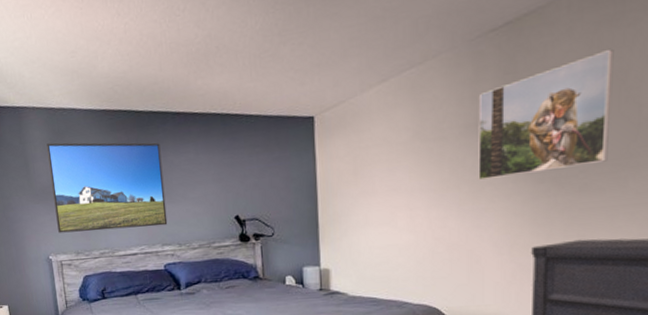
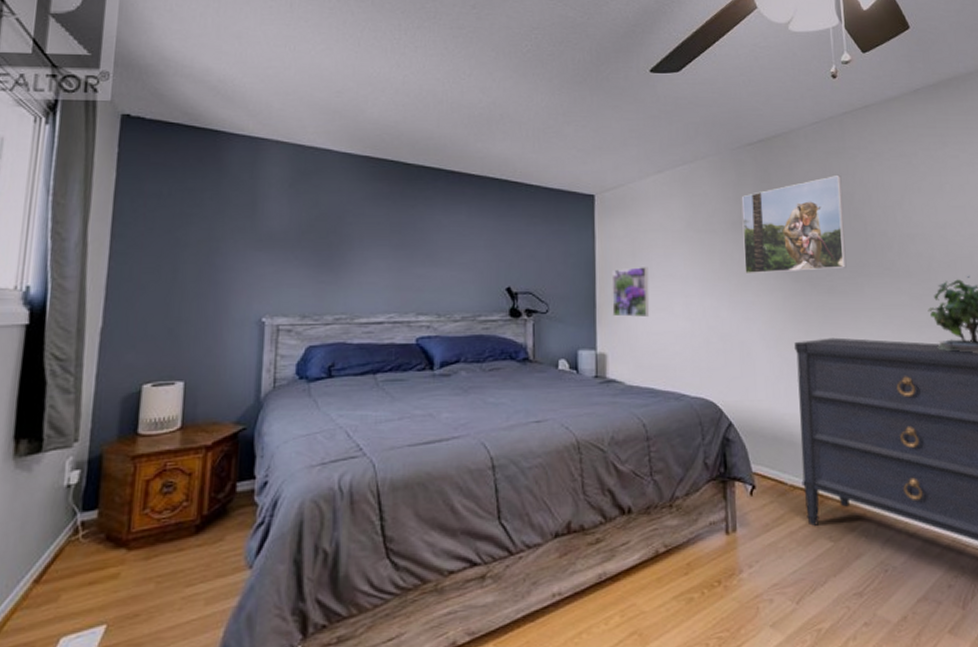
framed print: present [46,143,168,233] -> none [281,183,428,292]
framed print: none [333,184,372,235] -> present [611,267,650,317]

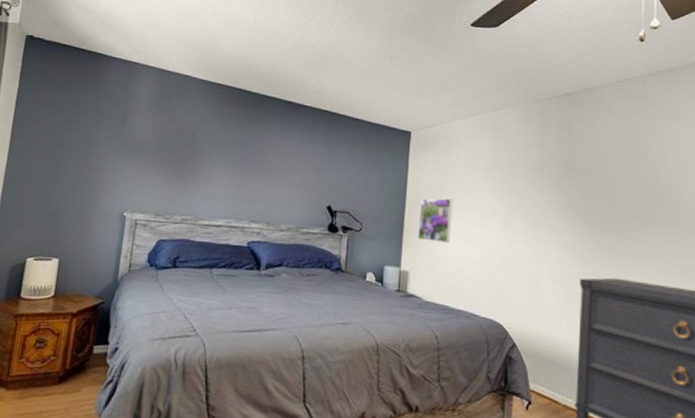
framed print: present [741,174,847,275] -> none [540,130,639,216]

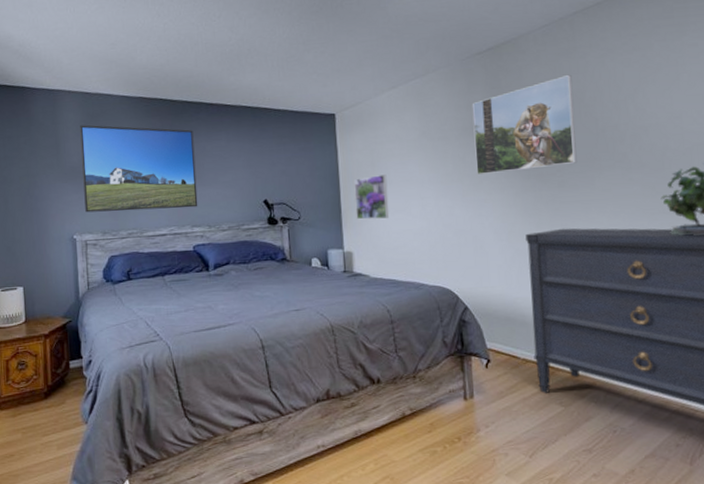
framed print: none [141,101,267,203] -> present [80,125,198,213]
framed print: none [540,130,639,216] -> present [471,74,577,176]

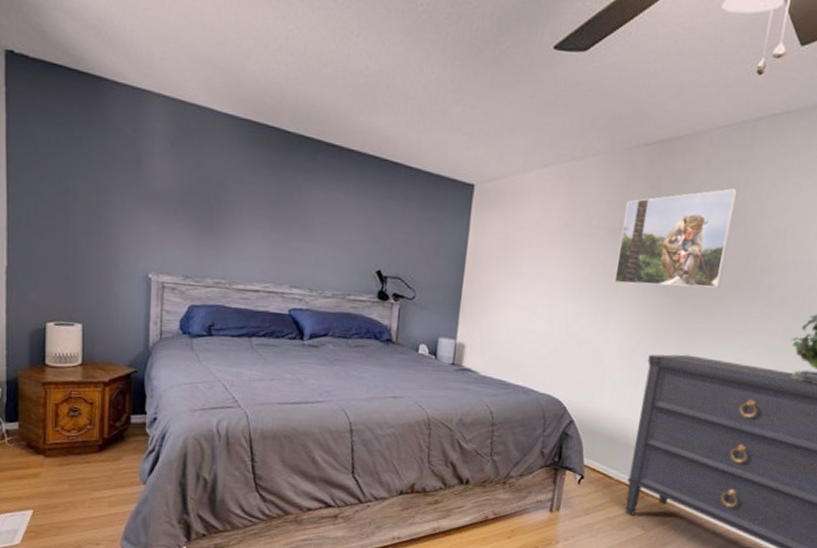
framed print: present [80,125,198,213] -> none [165,141,307,266]
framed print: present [353,174,389,220] -> none [476,263,518,314]

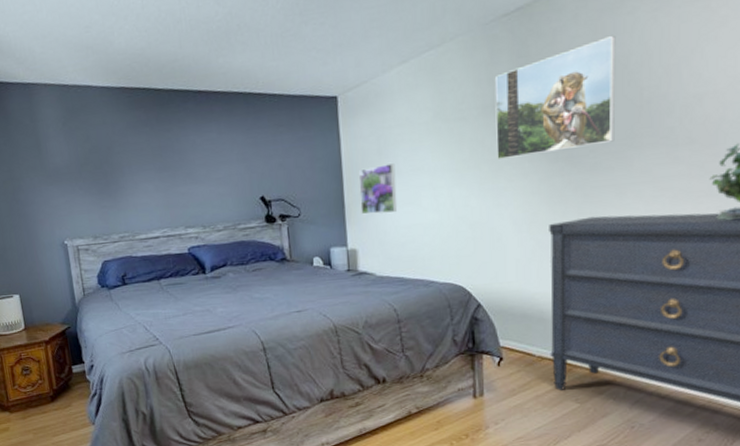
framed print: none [476,263,518,314] -> present [358,163,397,215]

